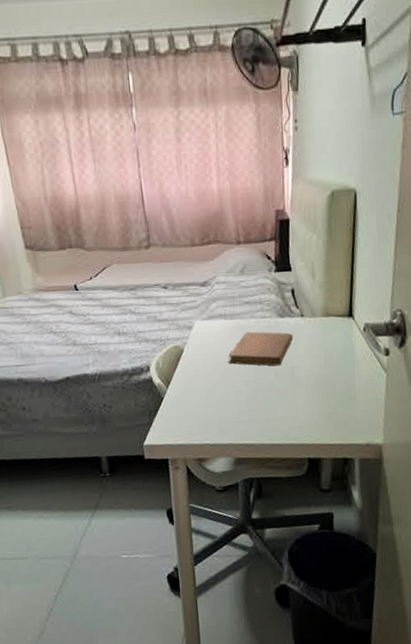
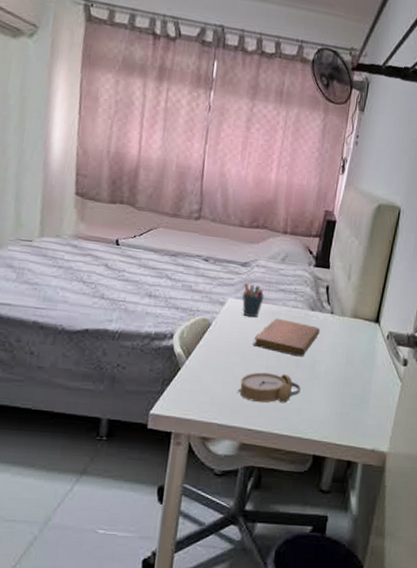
pen holder: none [207,302,231,337] -> present [242,283,265,318]
alarm clock: none [223,386,284,418] -> present [238,372,301,404]

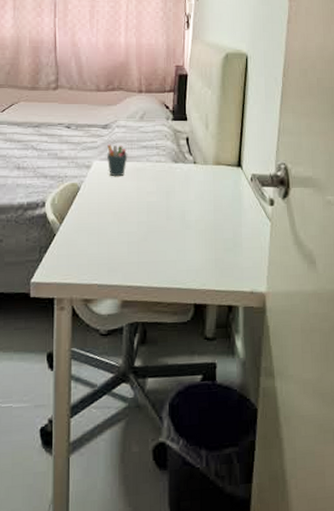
alarm clock: present [238,372,301,404] -> none [114,228,174,259]
notebook: present [252,318,321,357] -> none [122,174,186,209]

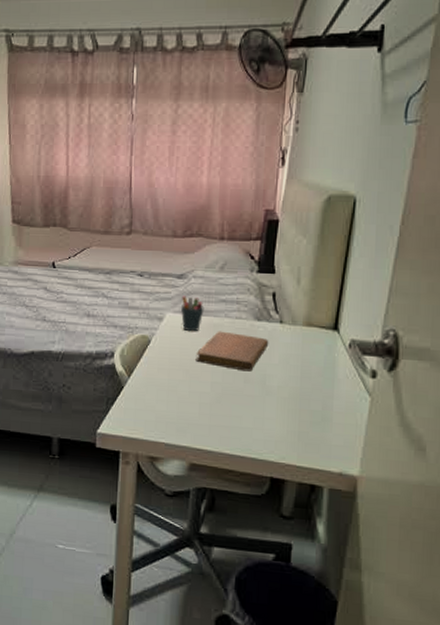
notebook: none [122,174,186,209] -> present [195,331,269,372]

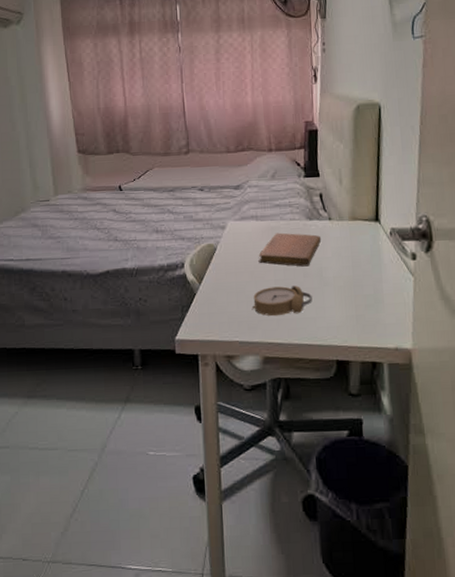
pen holder: present [180,296,205,332] -> none [240,204,262,237]
alarm clock: none [184,389,251,422] -> present [253,285,312,316]

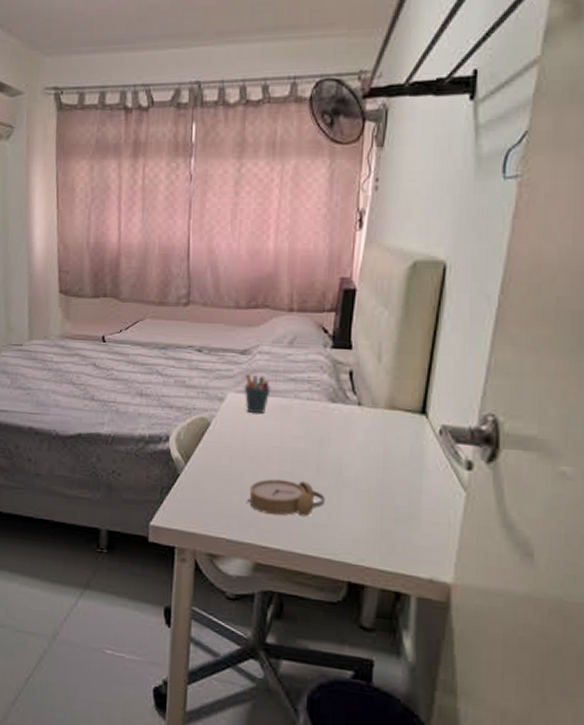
pen holder: none [240,204,262,237] -> present [244,373,271,415]
notebook: present [258,232,322,267] -> none [261,413,346,460]

